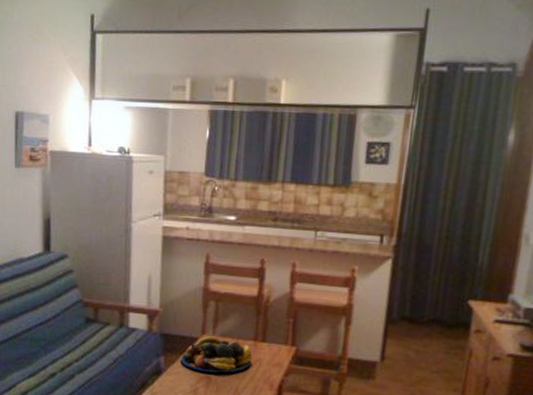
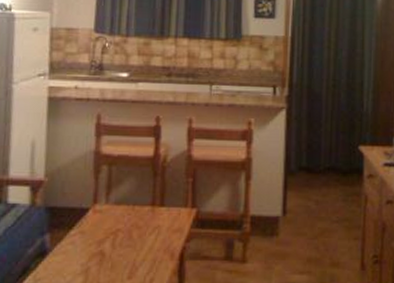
fruit bowl: present [181,336,252,373] -> none [69,205,150,247]

